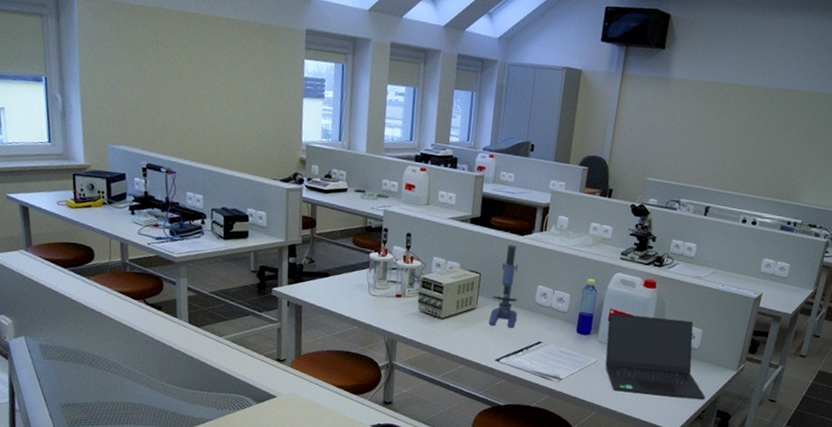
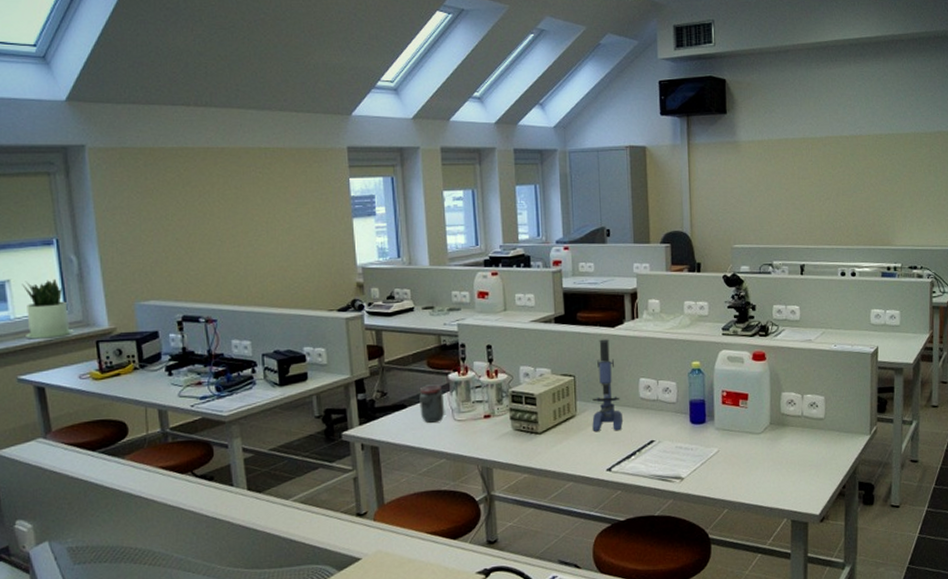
planter: none [14,111,55,167] -> present [22,278,74,340]
jar: none [341,259,364,293] -> present [419,384,445,423]
laptop: present [605,312,706,400] -> none [722,389,844,481]

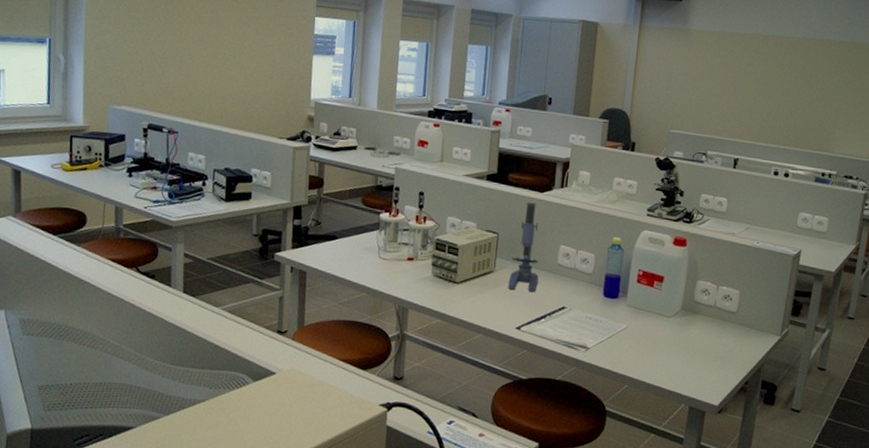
planter: present [22,278,74,340] -> none [11,72,53,129]
jar: present [419,384,445,423] -> none [349,221,373,257]

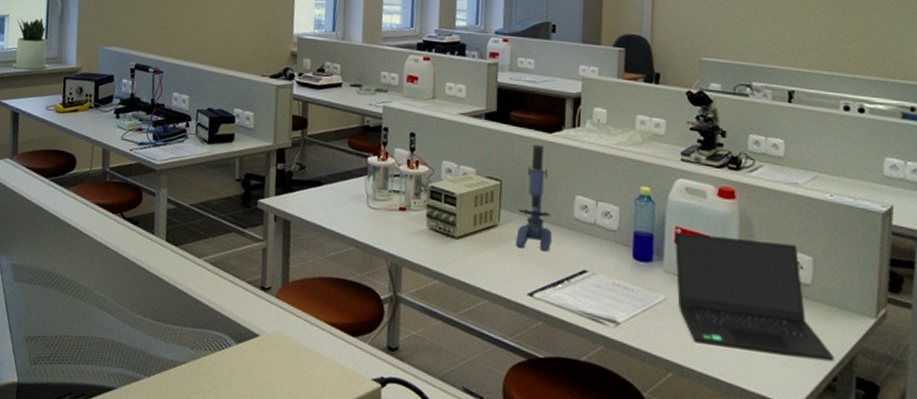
planter: none [11,72,53,129] -> present [12,17,49,71]
laptop: none [635,273,749,369] -> present [675,232,835,361]

